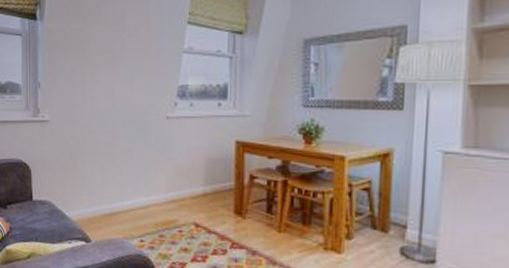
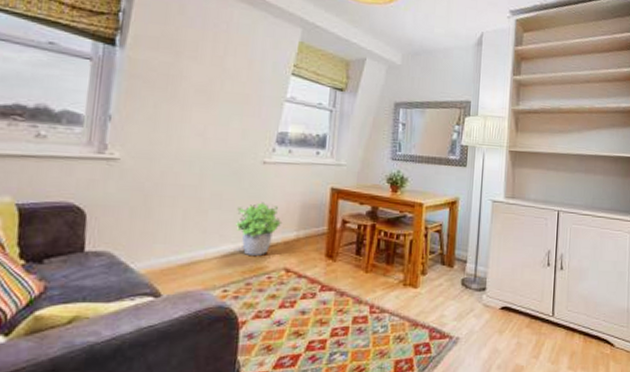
potted plant: none [146,157,189,210] -> present [236,202,283,257]

